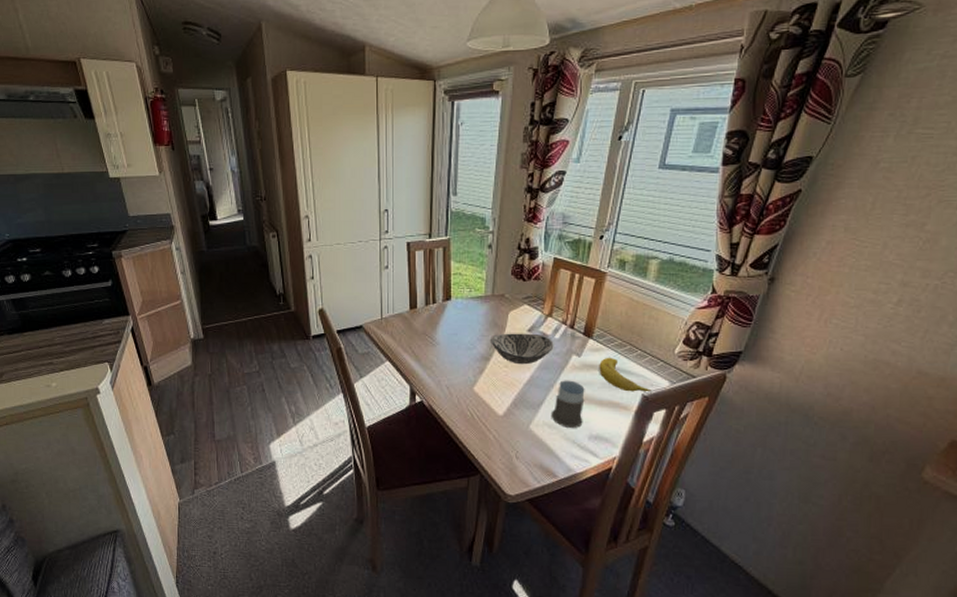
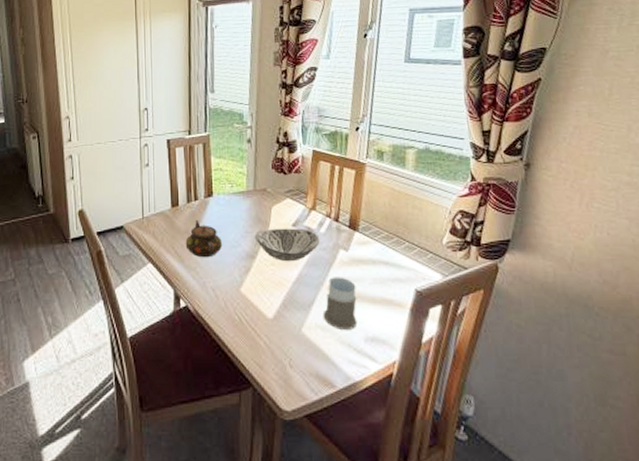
teapot: none [422,322,459,358] -> present [185,219,223,258]
fruit: present [599,357,653,394] -> none [368,250,426,288]

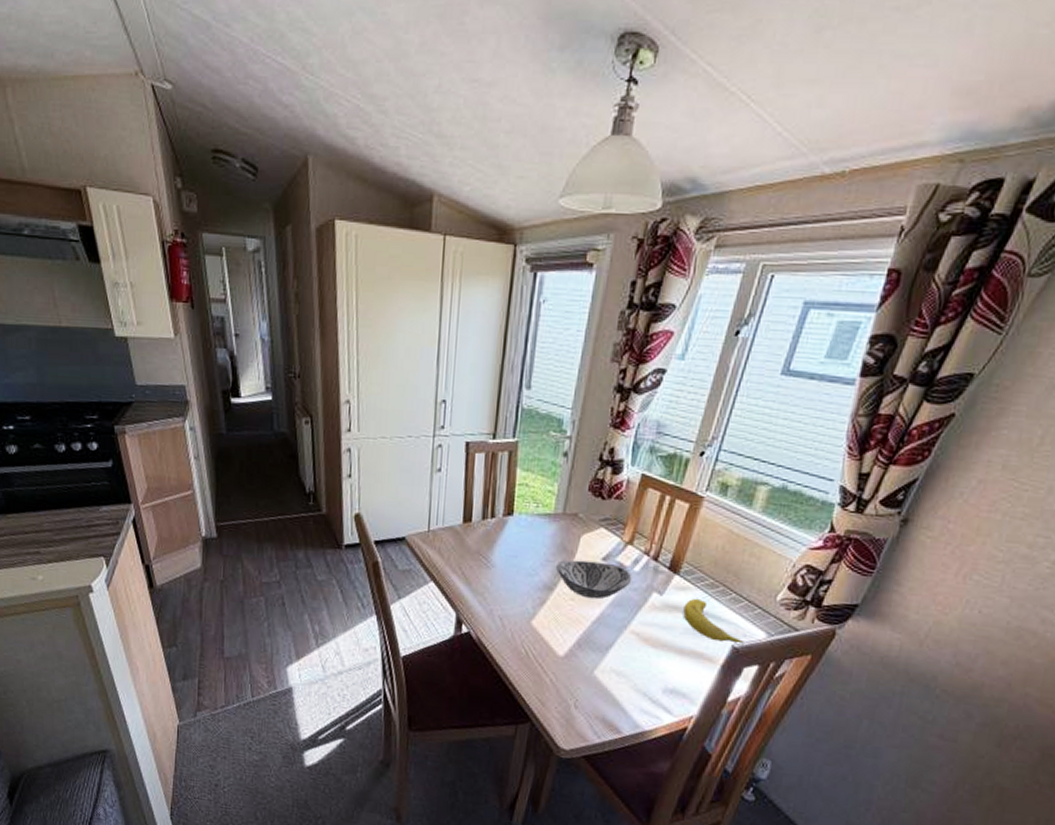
teapot: present [185,219,223,258] -> none [474,539,518,584]
mug: present [323,277,357,329] -> none [620,621,664,678]
fruit: none [368,250,426,288] -> present [683,598,746,646]

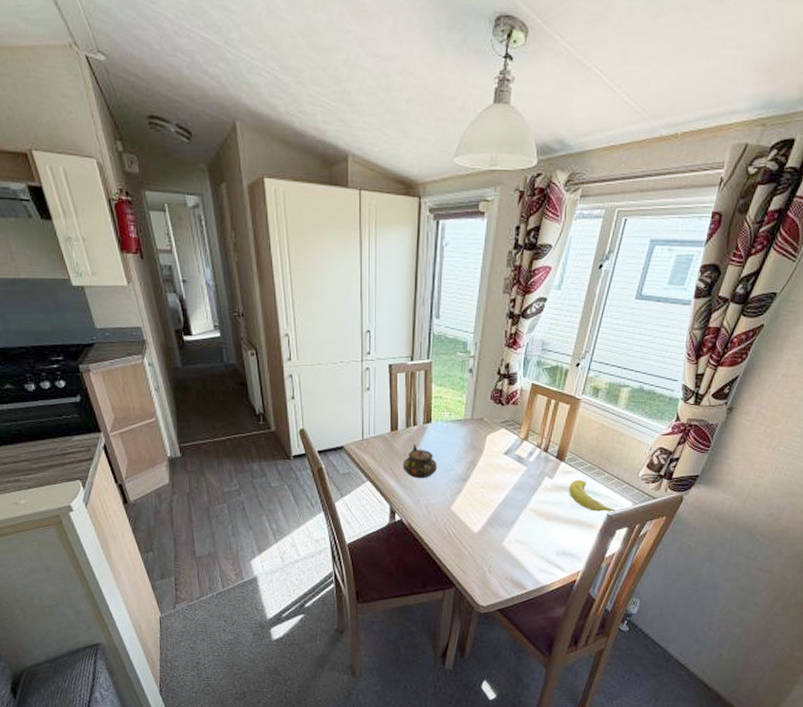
teapot: none [474,539,518,584] -> present [402,444,438,479]
decorative bowl: present [556,559,632,599] -> none [469,455,528,486]

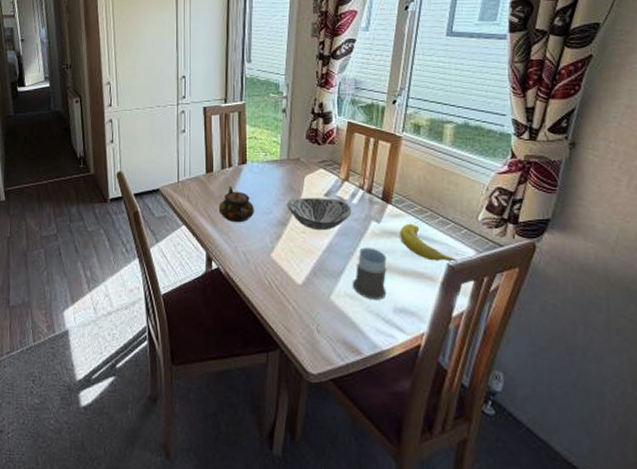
decorative bowl: none [469,455,528,486] -> present [287,197,352,231]
mug: none [522,500,555,544] -> present [352,247,387,300]

